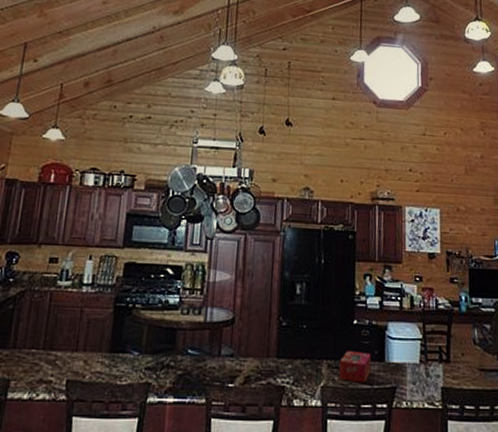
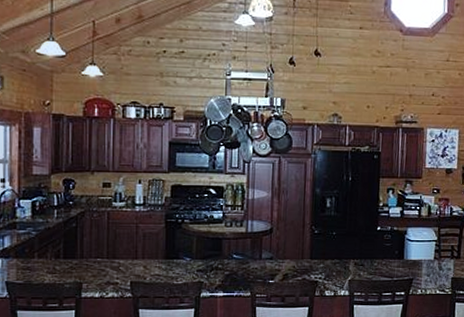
tissue box: present [338,351,372,383] -> none [364,252,393,276]

